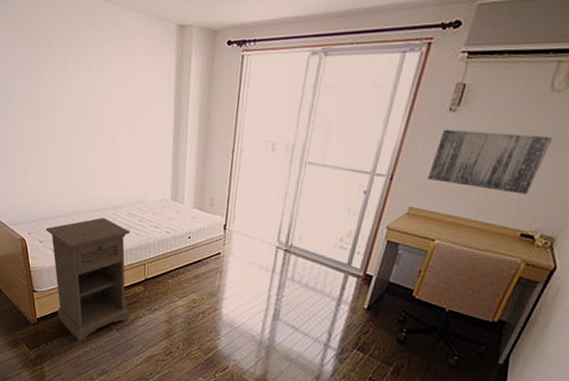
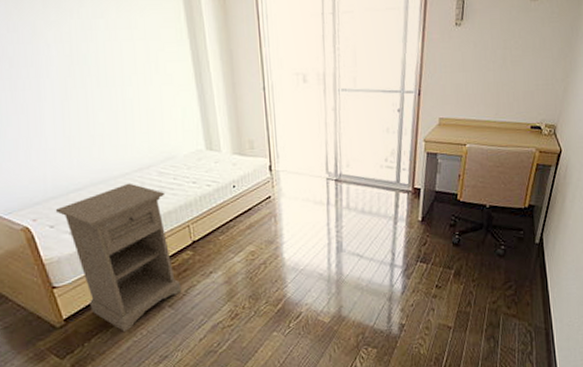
wall art: present [427,129,553,195] -> none [449,39,539,92]

